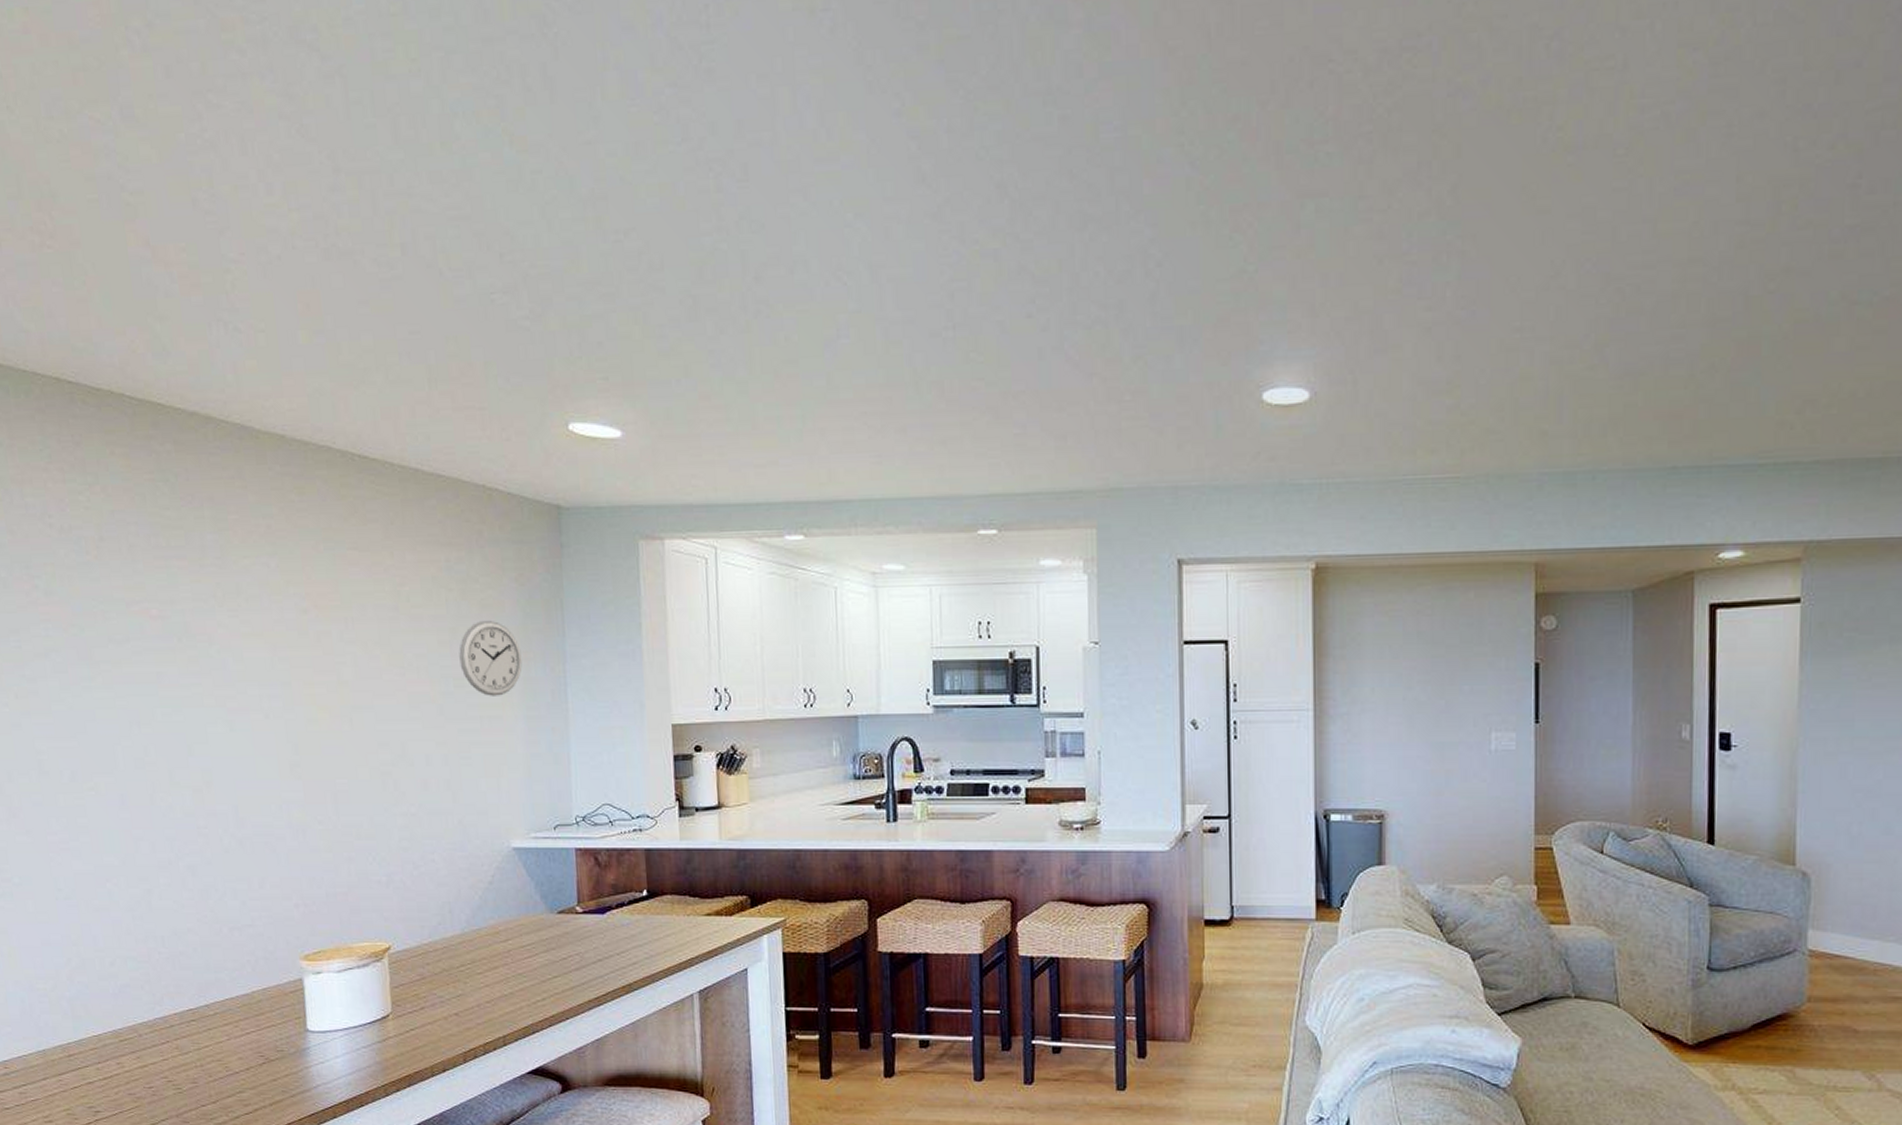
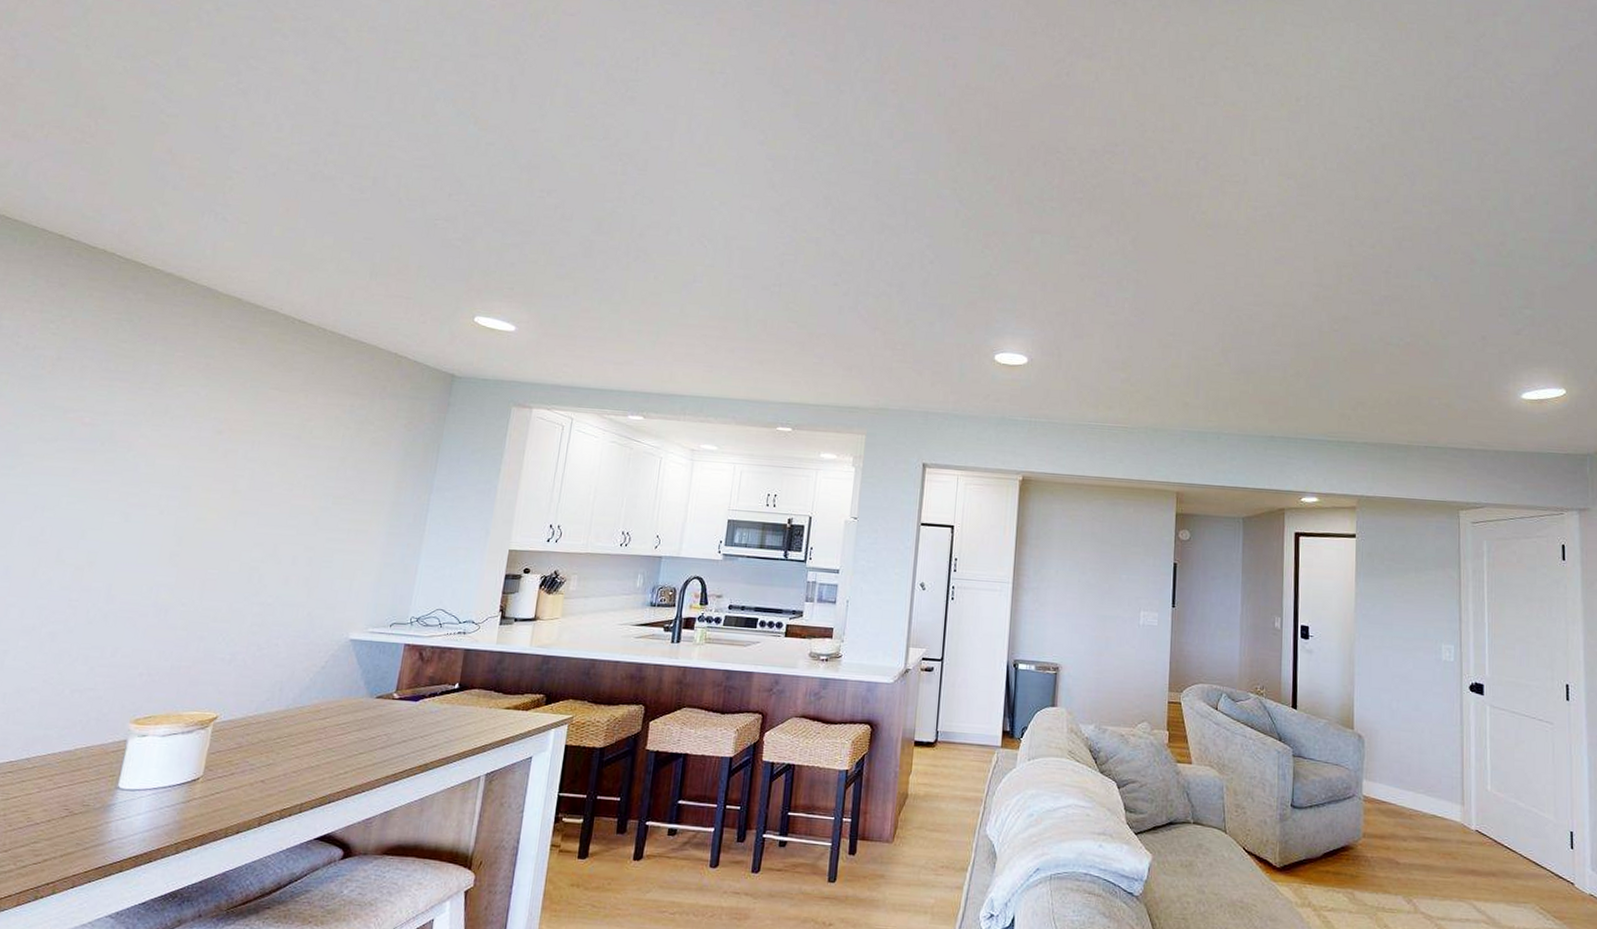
wall clock: present [459,620,522,696] -> none [341,454,396,515]

